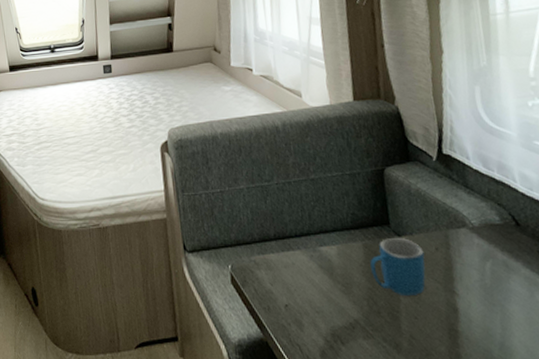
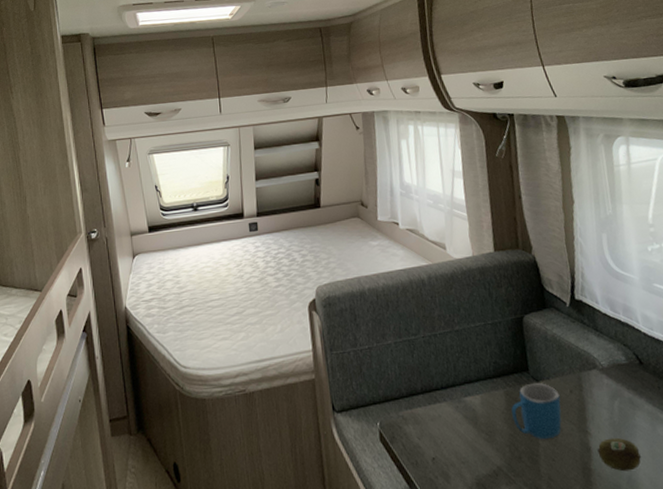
fruit: none [465,300,517,337] -> present [597,437,642,472]

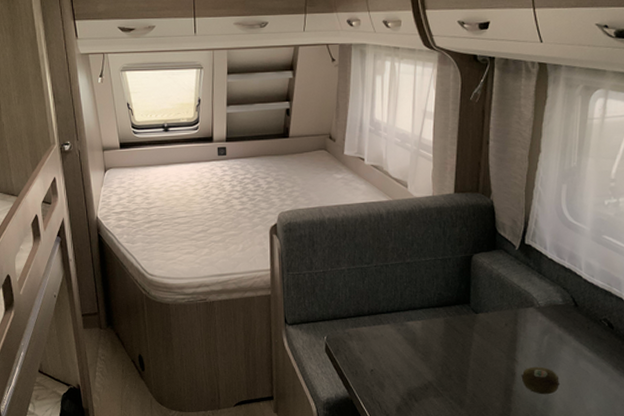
mug: present [511,383,562,440] -> none [449,315,495,363]

